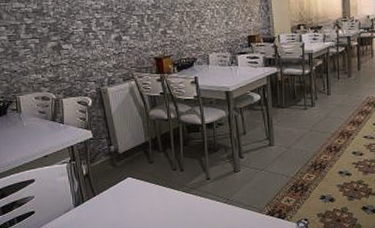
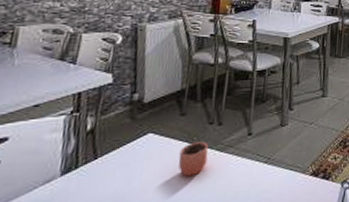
cocoa: none [154,174,177,212] -> present [178,128,209,177]

